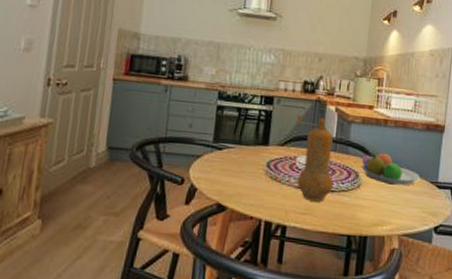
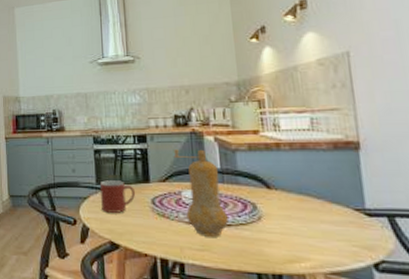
mug: none [214,139,252,175] -> present [100,180,135,213]
fruit bowl: present [361,152,421,186] -> none [257,180,339,215]

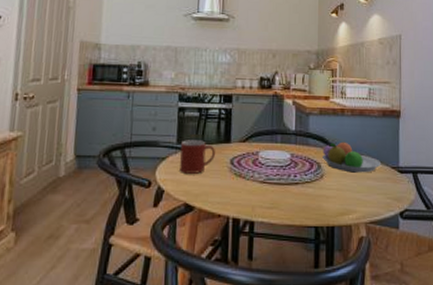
pepper mill: present [173,149,228,237] -> none [255,111,297,195]
fruit bowl: none [257,180,339,215] -> present [323,141,382,173]

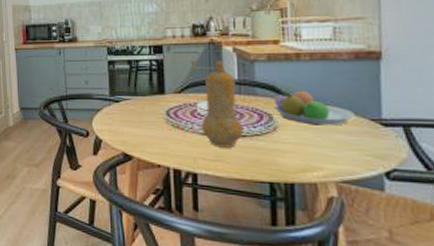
mug: present [180,140,215,174] -> none [114,92,149,125]
pepper mill: none [255,111,297,195] -> present [190,60,243,148]

